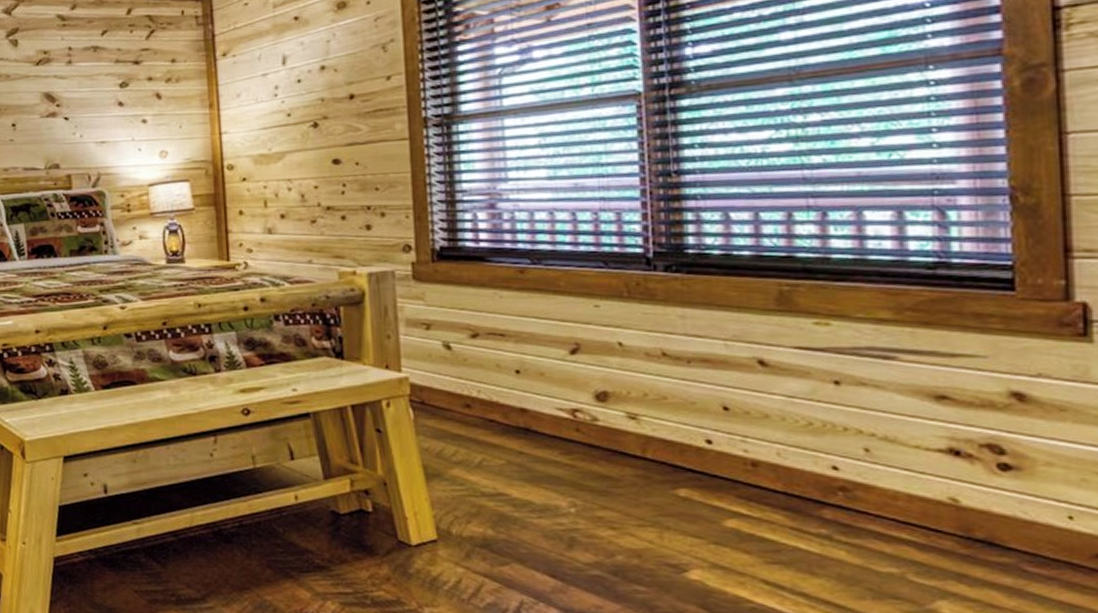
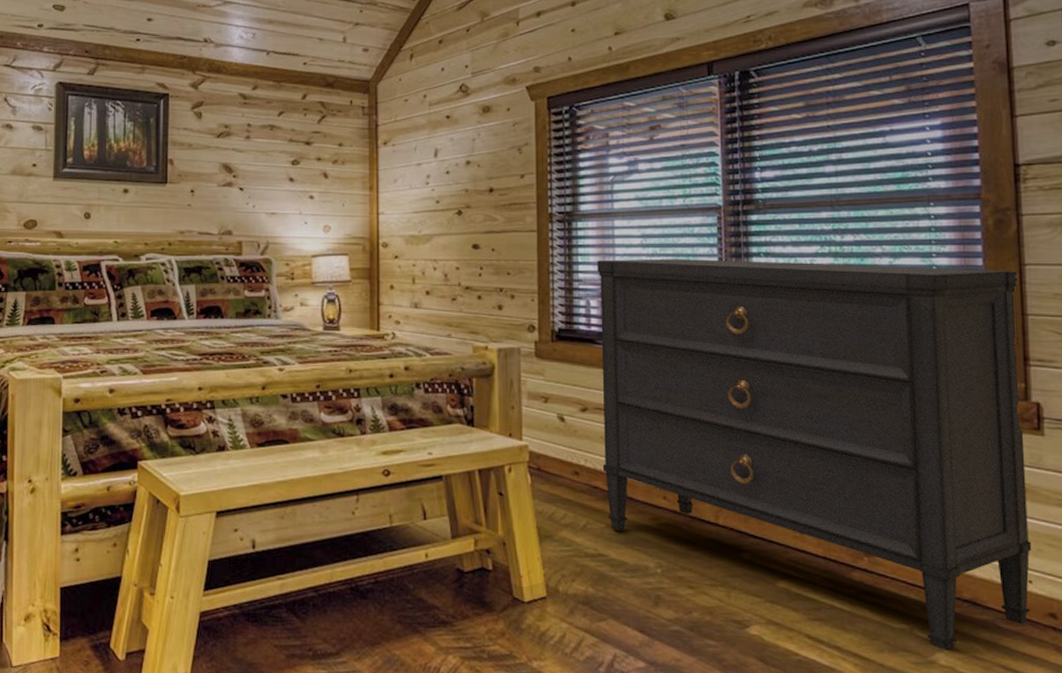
dresser: none [485,141,1073,598] -> present [597,259,1032,651]

